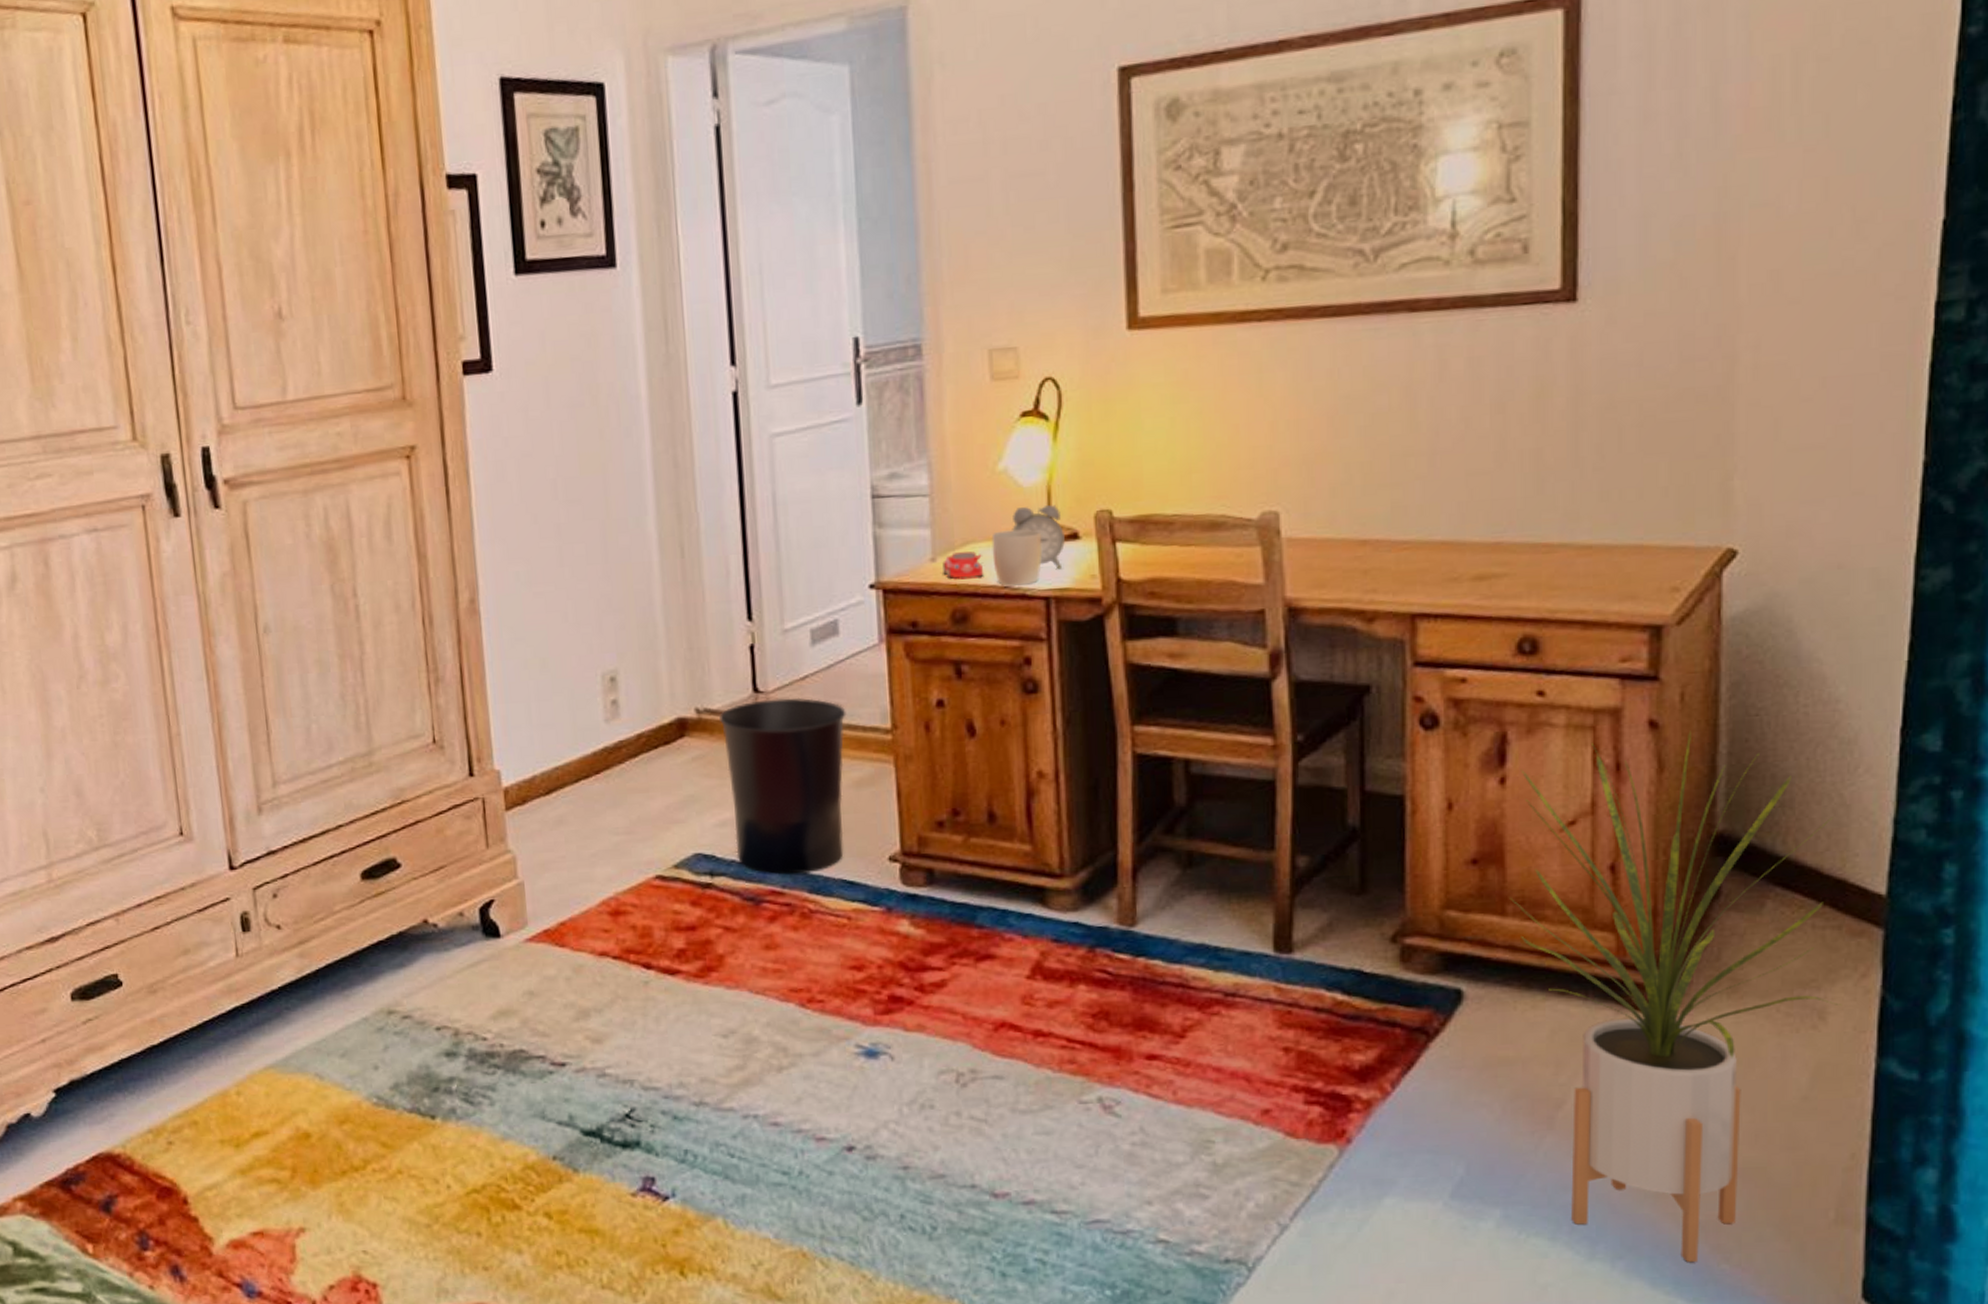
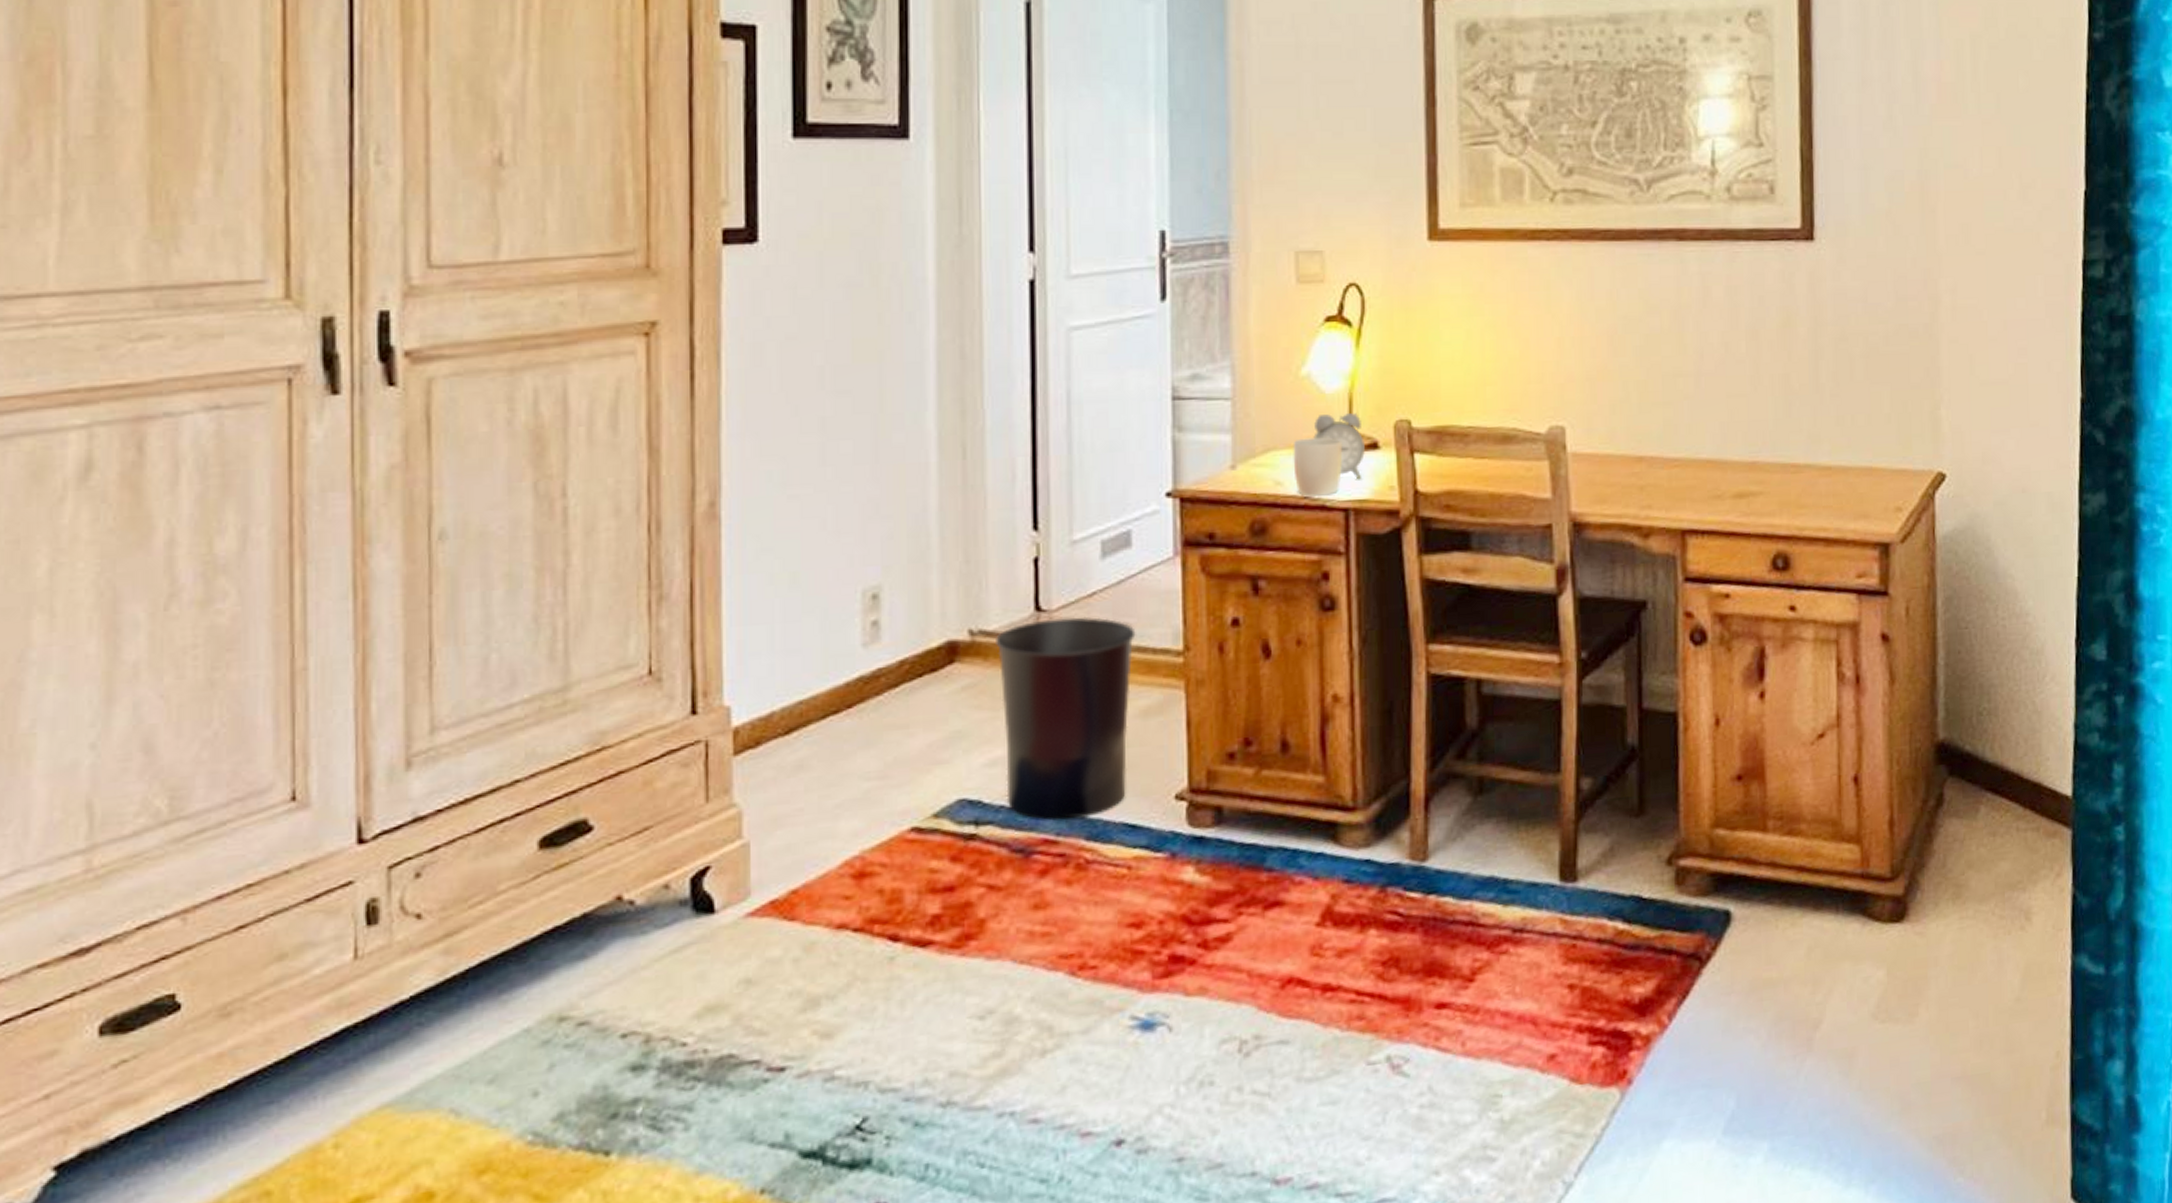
toy car: present [942,551,983,580] -> none [1243,459,1283,489]
house plant: present [1511,732,1841,1263] -> none [1771,645,2042,1179]

